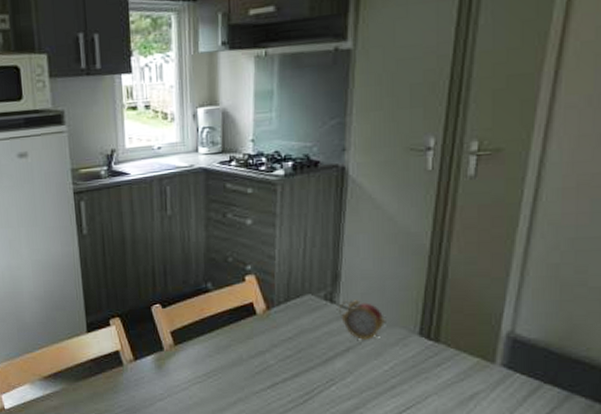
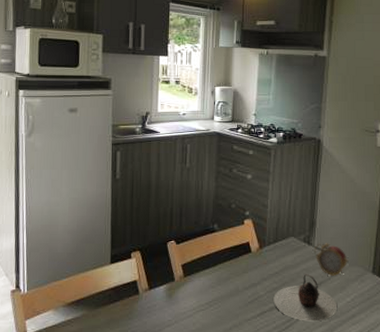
teapot: none [287,339,372,394] -> present [273,274,338,322]

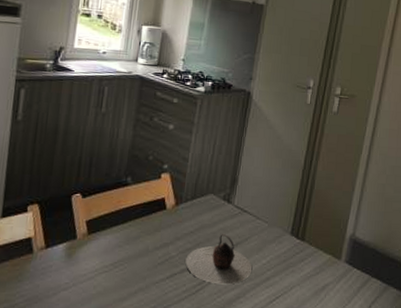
alarm clock: present [314,243,349,276] -> none [233,201,268,236]

